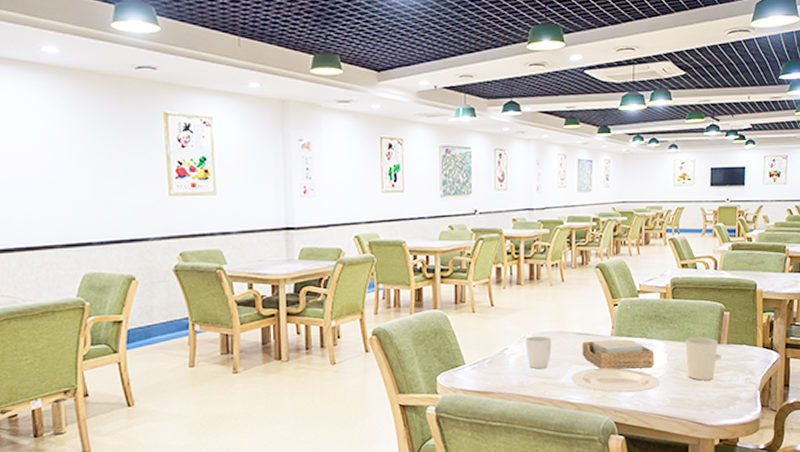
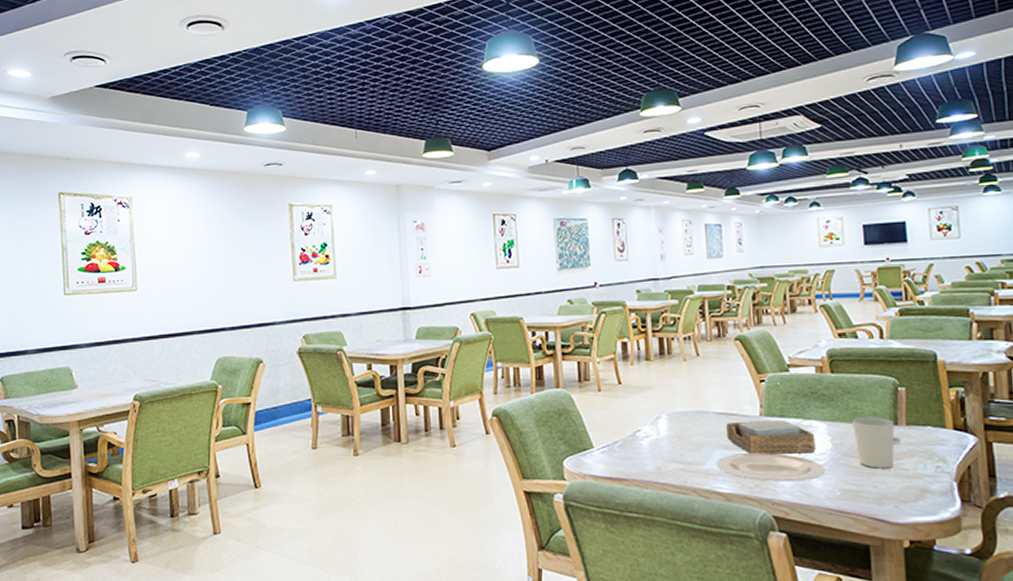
cup: present [525,336,552,369] -> none [659,416,691,454]

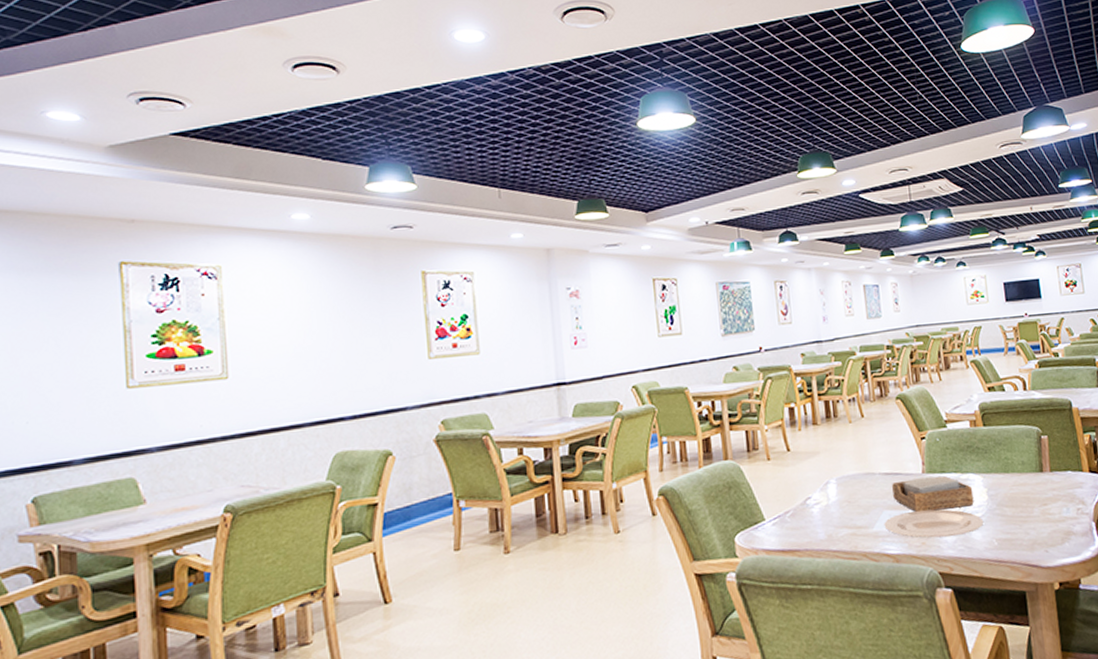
cup: present [852,416,901,469] -> none [1004,465,1047,516]

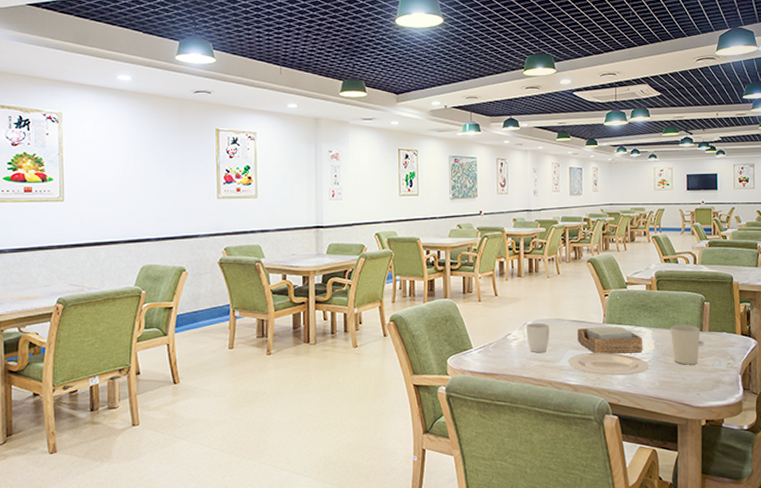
cup: none [828,479,859,519] -> present [525,323,550,353]
cup: none [1004,465,1047,516] -> present [671,324,704,365]

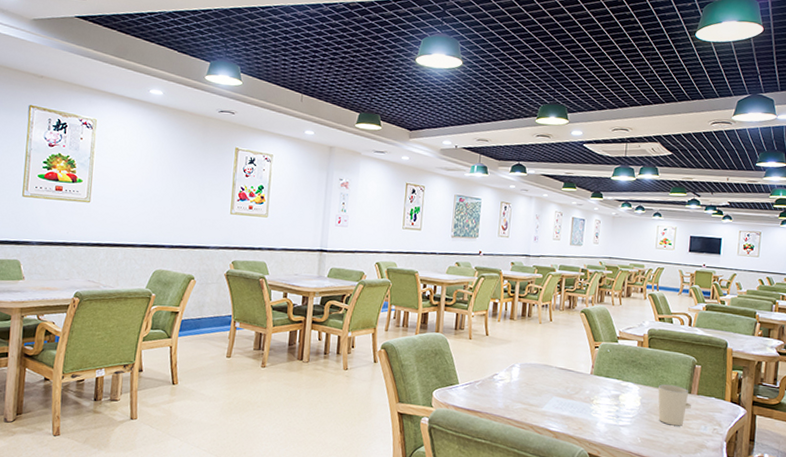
cup: present [525,323,550,353] -> none [513,366,537,397]
plate: present [568,352,650,376] -> none [551,401,633,429]
napkin holder: present [577,326,643,354] -> none [563,377,629,408]

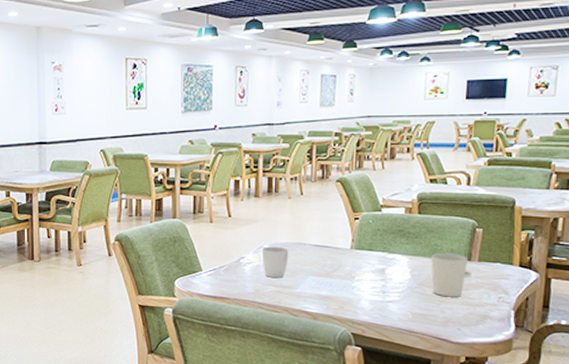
cup: none [513,366,537,397] -> present [261,246,289,279]

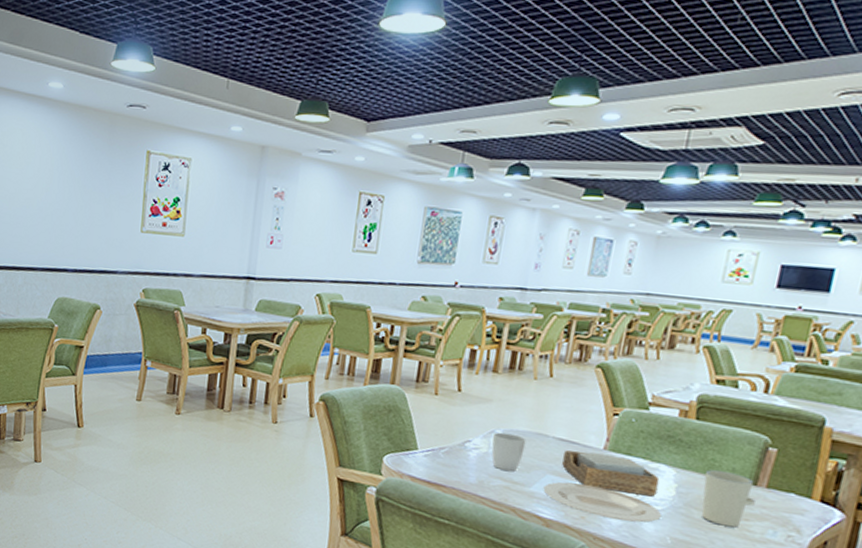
plate: none [307,279,403,306] -> present [543,482,663,523]
napkin holder: none [320,253,397,282] -> present [562,450,660,497]

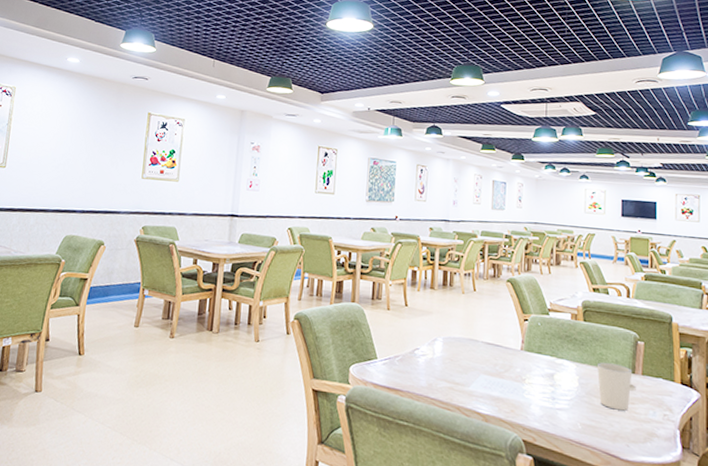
cup: present [491,432,527,472] -> none [435,339,462,374]
plate: present [543,482,663,523] -> none [479,380,572,412]
napkin holder: present [562,450,660,497] -> none [491,352,565,389]

